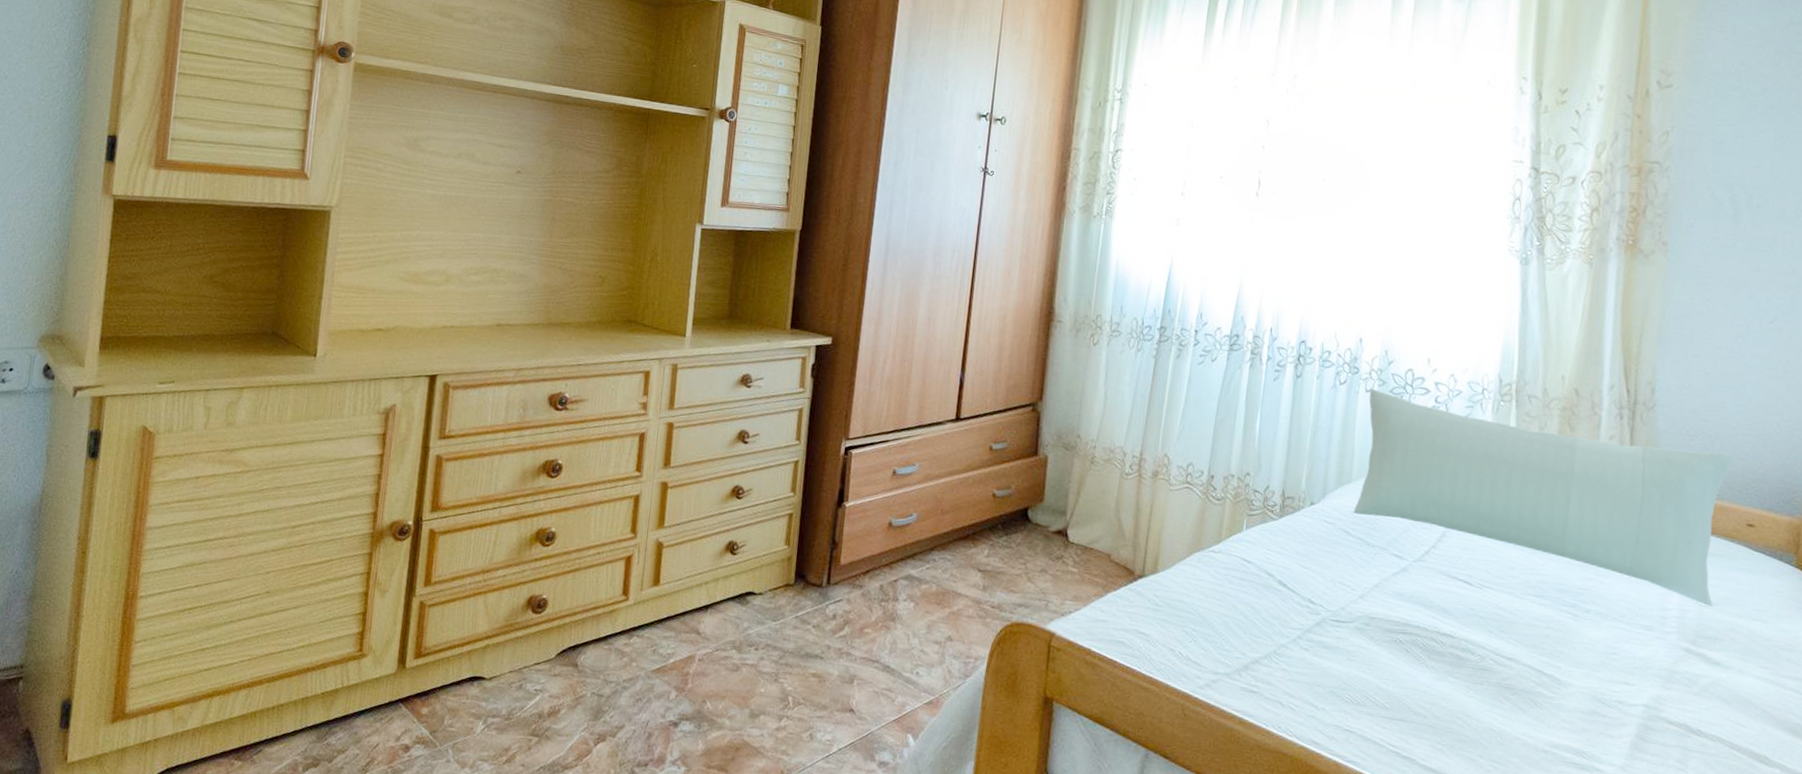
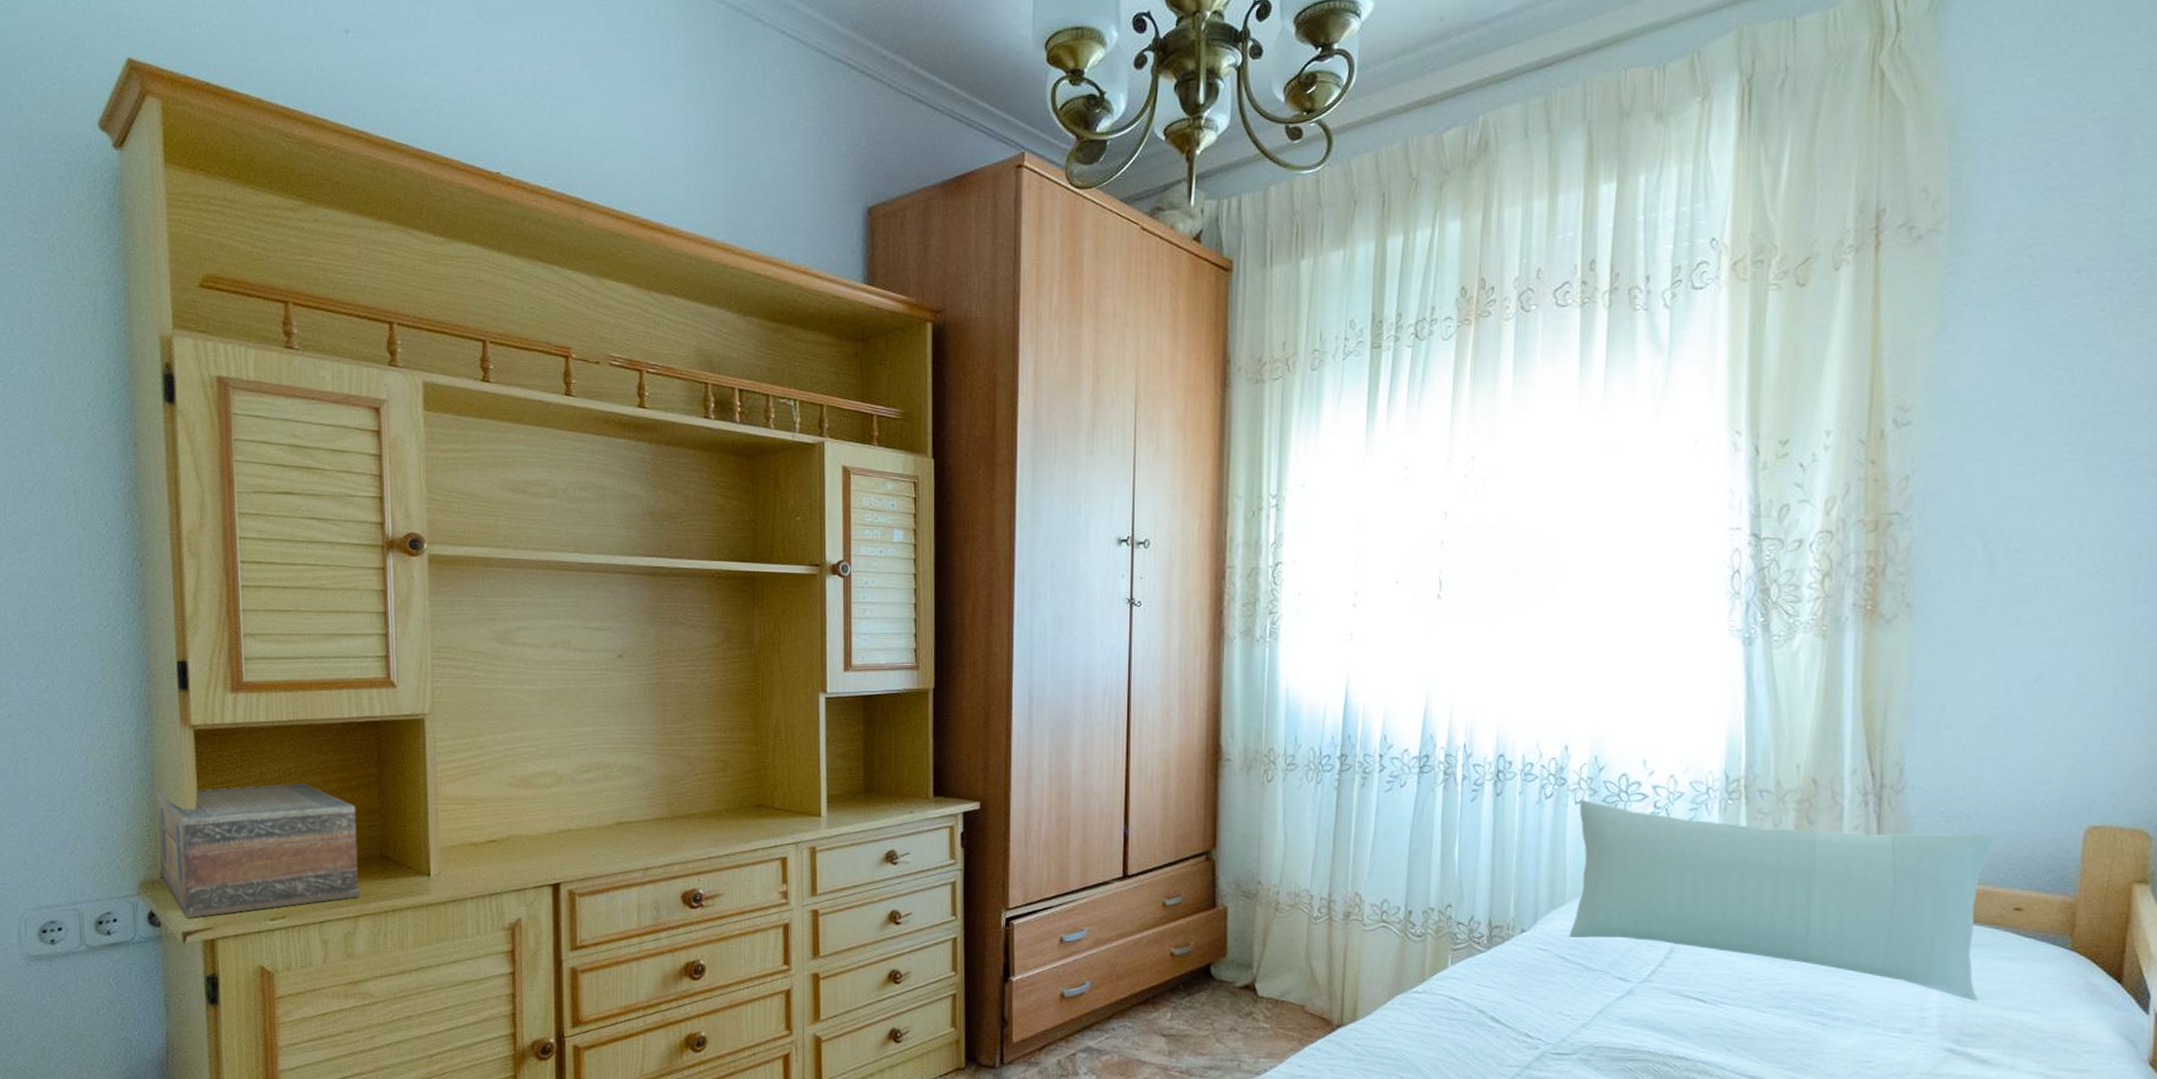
decorative box: none [61,253,256,375] -> present [156,783,361,919]

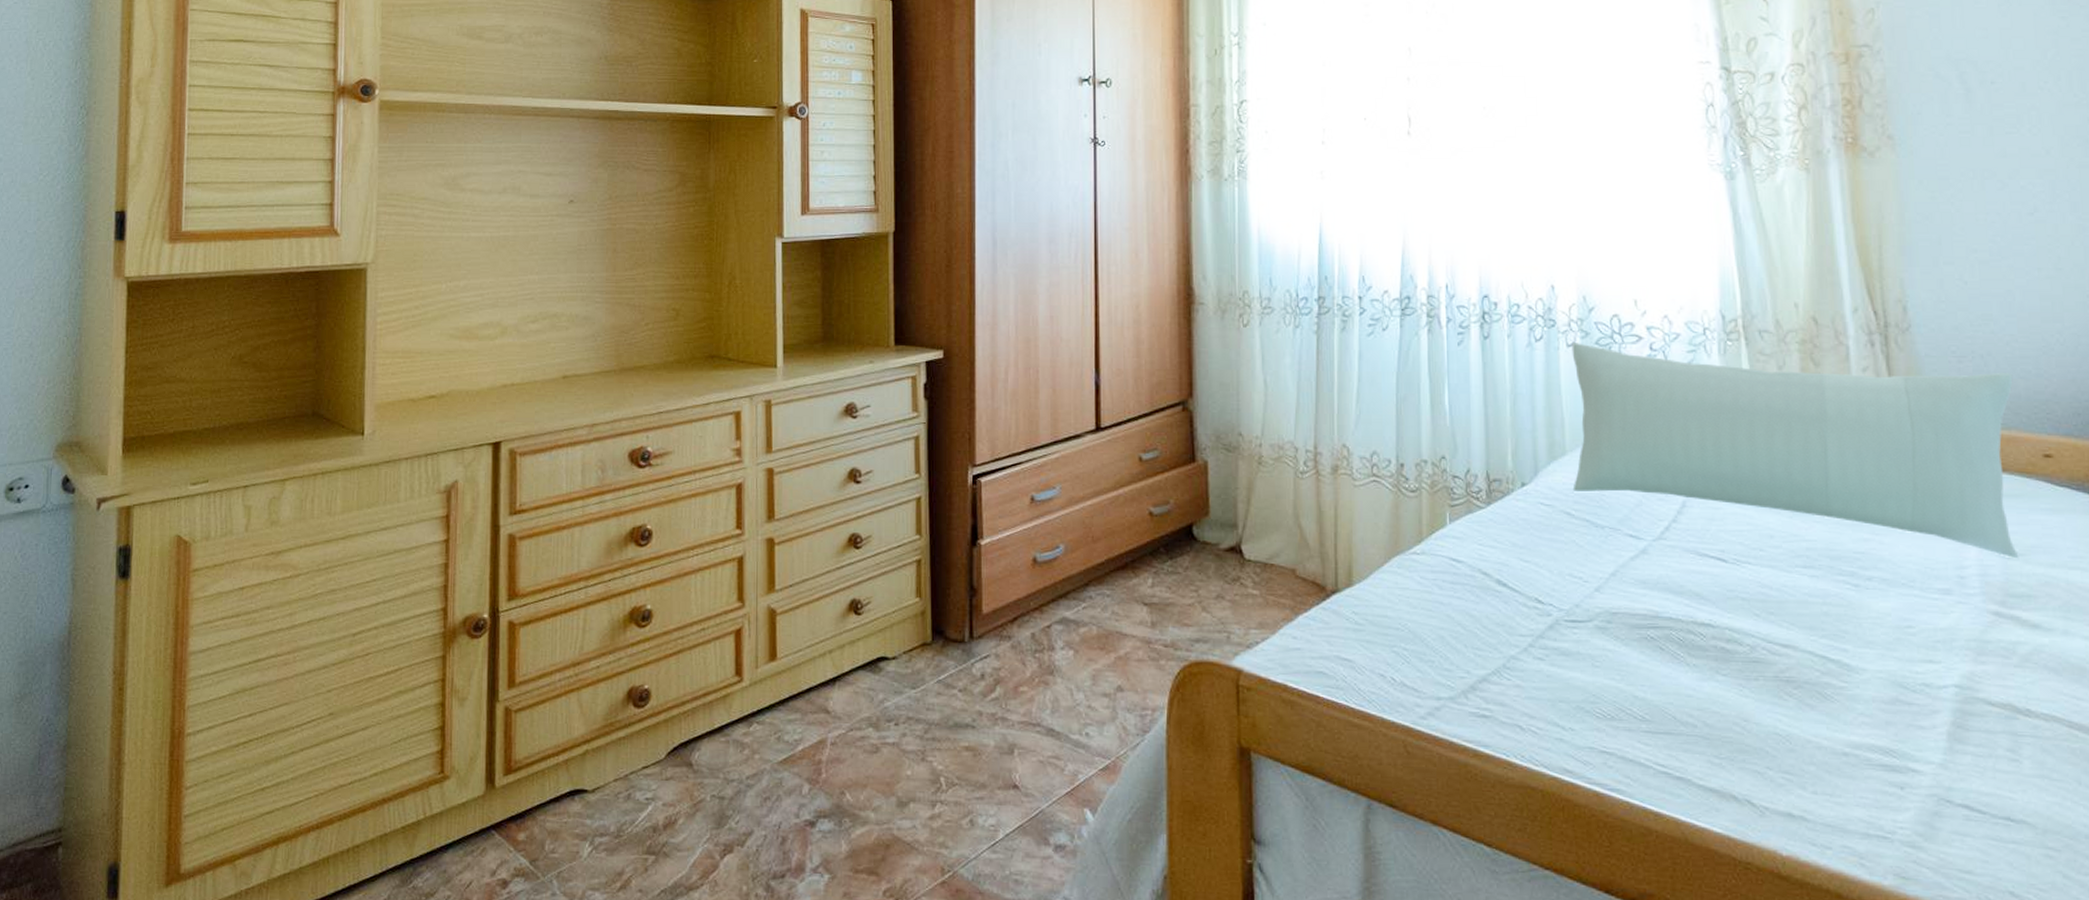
decorative box: present [156,783,361,919] -> none [78,336,290,484]

